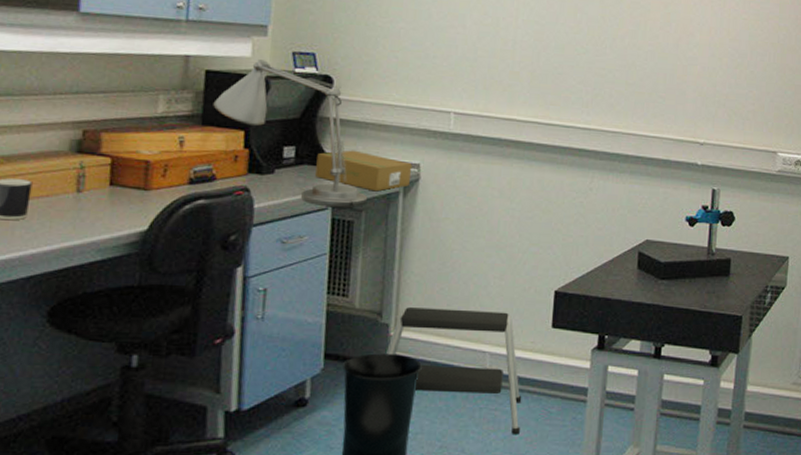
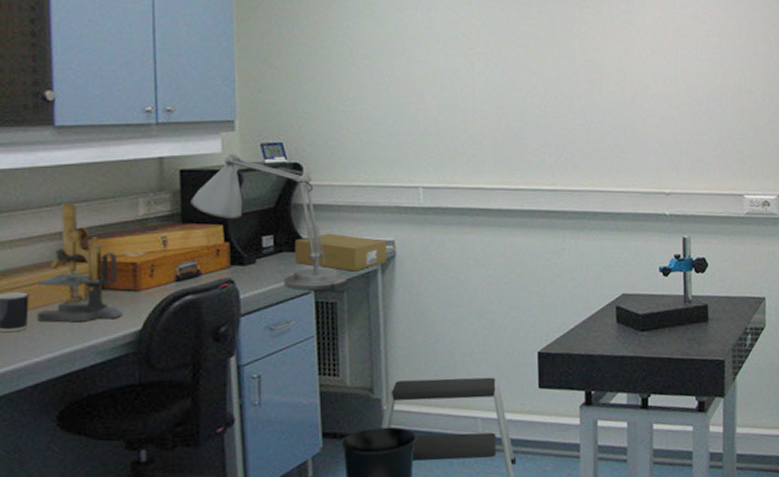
microscope: none [38,92,130,217] -> present [37,202,123,323]

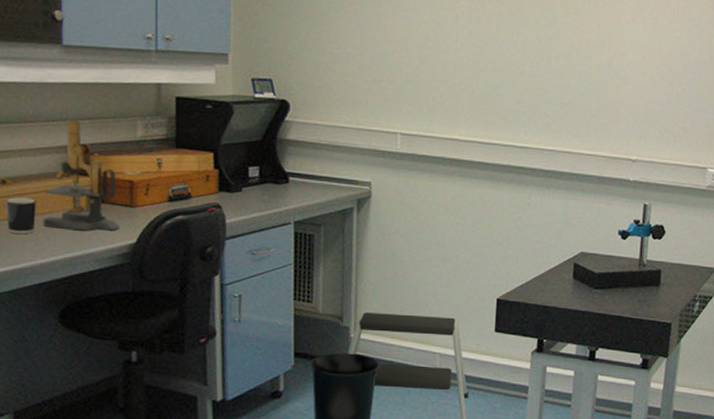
desk lamp: present [190,154,348,292] -> none [184,86,326,224]
box: present [295,233,388,272] -> none [278,169,364,208]

